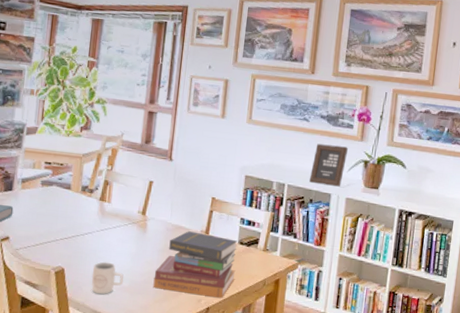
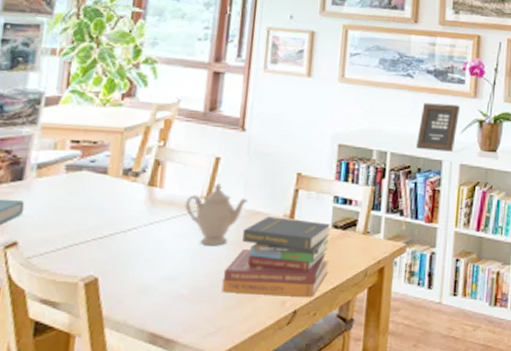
mug: present [91,262,124,295] -> none [136,264,182,308]
teapot: none [126,201,174,251] -> present [185,182,248,246]

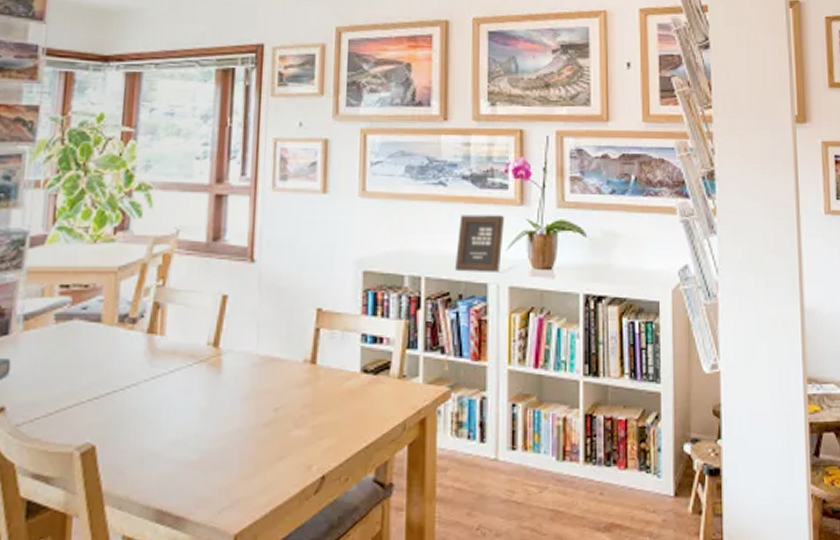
teapot: present [185,182,248,246] -> none [190,325,262,402]
books: present [221,216,330,298] -> none [236,363,360,460]

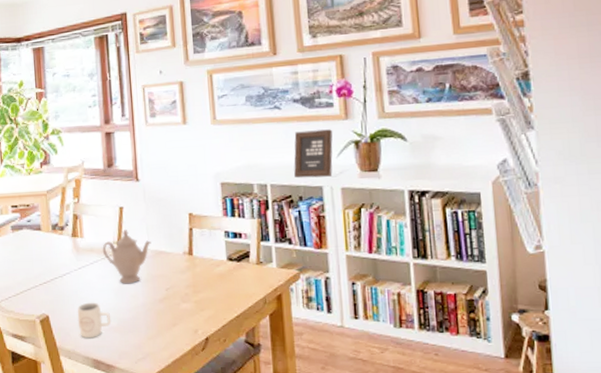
mug: none [139,426,191,479] -> present [77,302,112,339]
teapot: none [190,325,262,402] -> present [102,228,151,284]

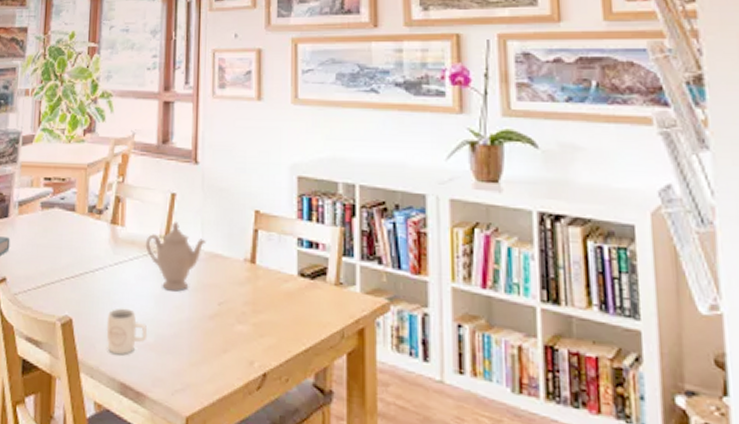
picture frame: present [294,129,333,179] -> none [391,123,443,183]

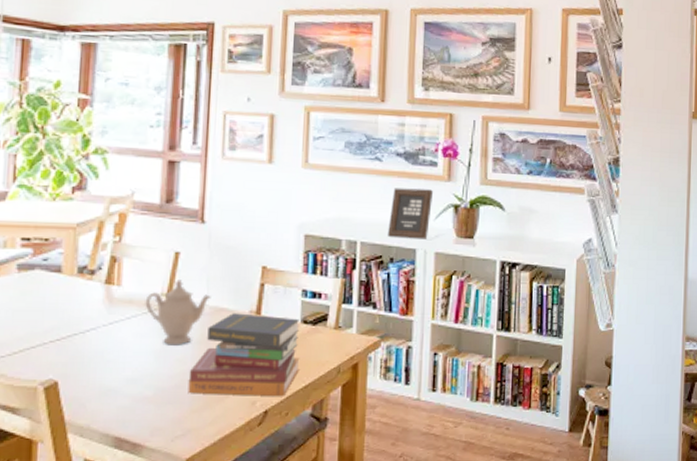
mug: present [106,308,148,355] -> none [99,366,146,411]
books: none [186,260,299,360] -> present [188,313,300,397]
picture frame: none [391,123,443,183] -> present [388,188,434,239]

